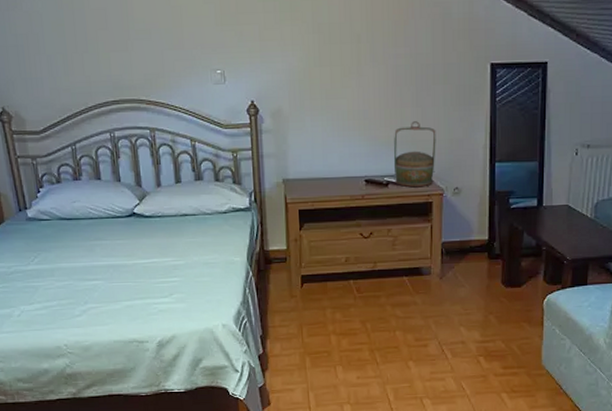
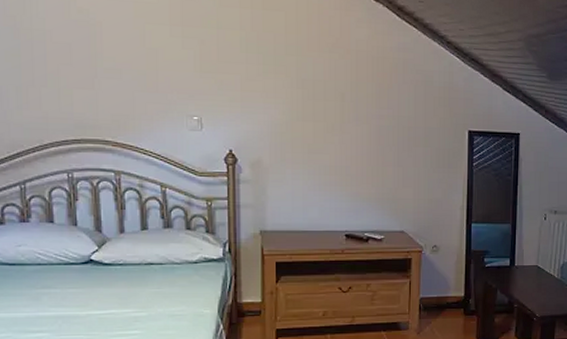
decorative basket: present [394,121,436,188] -> none [375,180,416,244]

